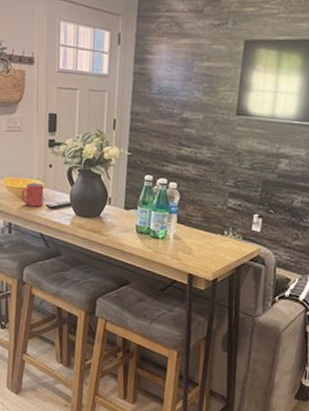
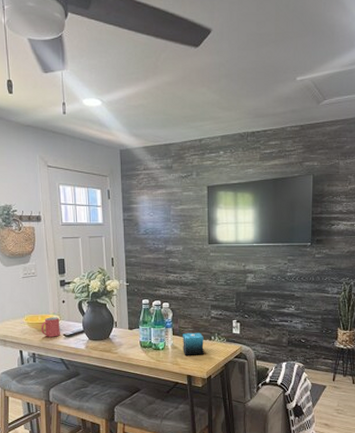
candle: none [186,222,215,252] -> present [182,332,205,355]

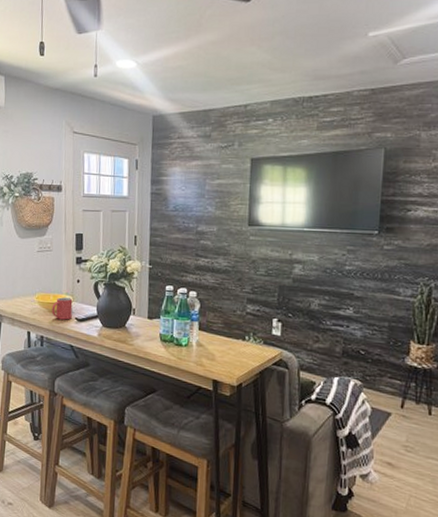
candle: present [182,332,205,355] -> none [209,328,236,358]

